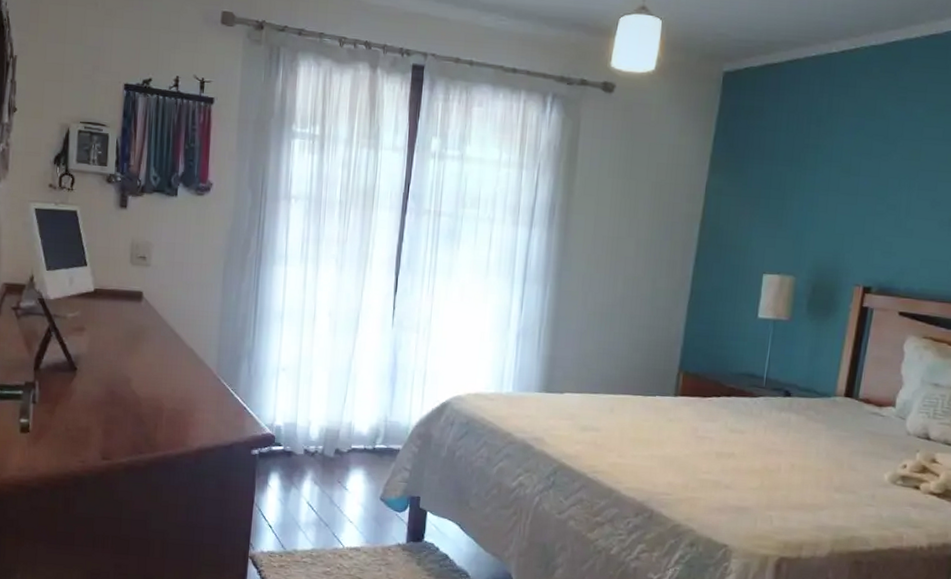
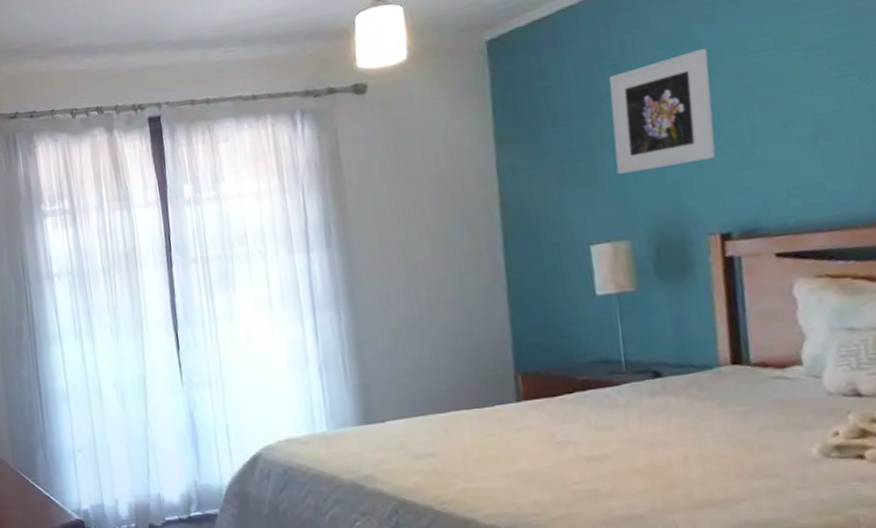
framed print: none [799,125,893,222] -> present [609,48,716,175]

